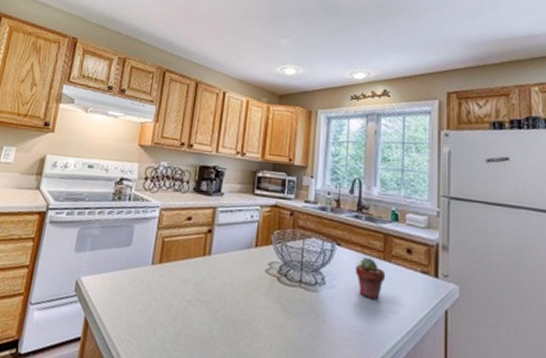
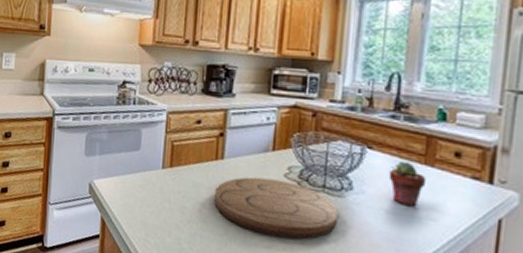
cutting board: none [200,272,313,336] -> present [214,177,338,240]

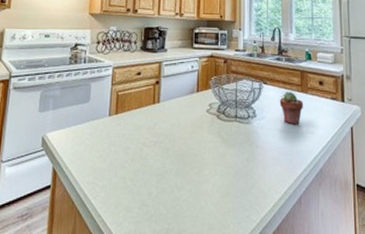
cutting board: present [214,177,338,240] -> none [153,115,247,164]

